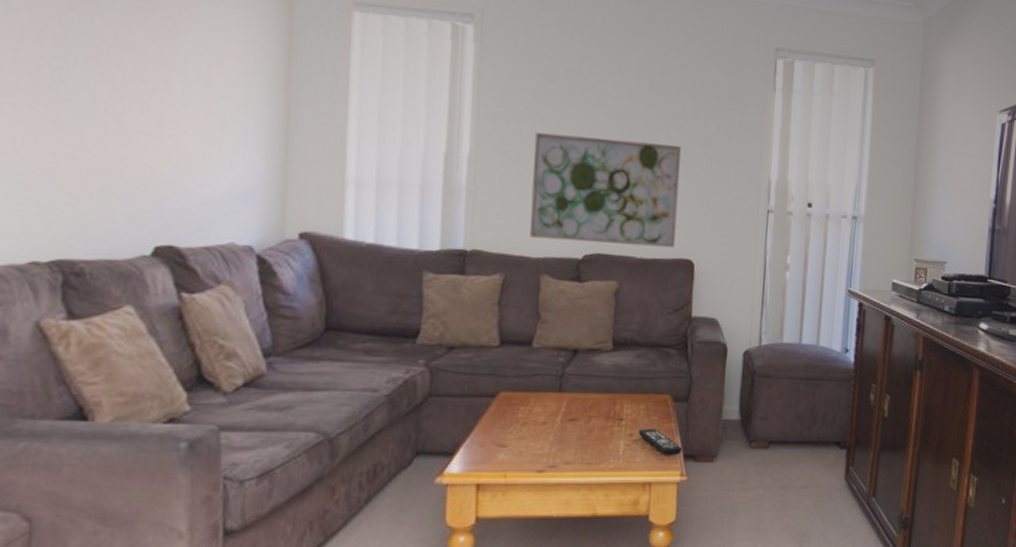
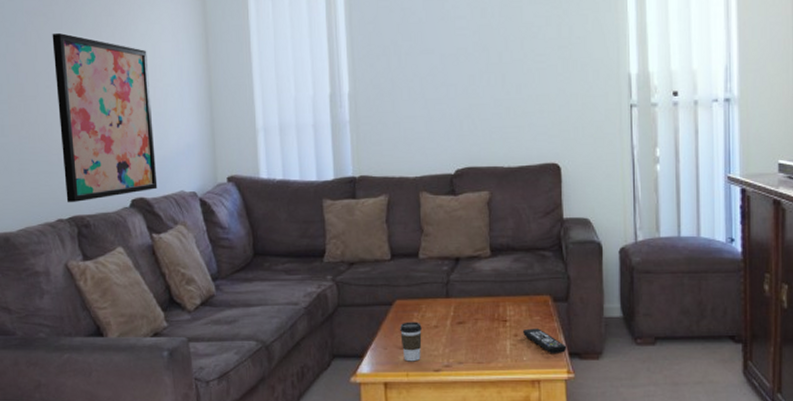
wall art: none [49,16,201,242] -> present [52,32,158,203]
coffee cup: none [501,416,528,461] -> present [400,322,422,362]
wall art: present [530,132,681,248] -> none [402,54,539,159]

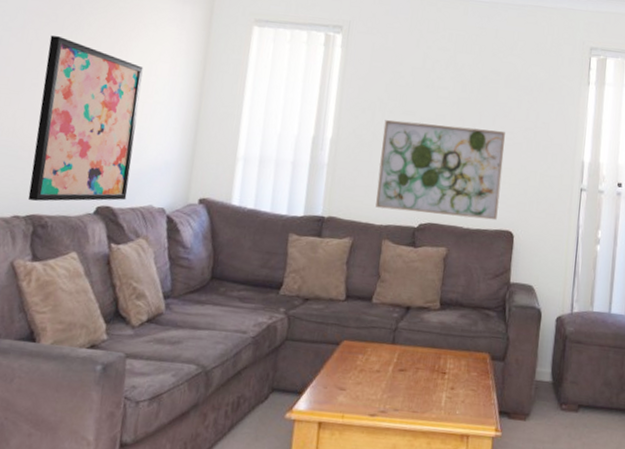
coffee cup: present [400,322,422,362] -> none [342,363,365,404]
wall art: none [402,54,539,159] -> present [375,120,505,221]
remote control: present [522,328,567,354] -> none [458,383,498,412]

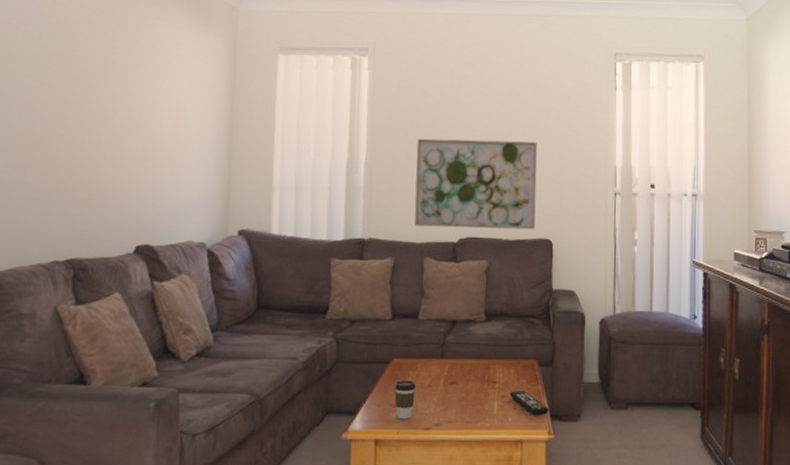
wall art: present [28,35,143,202] -> none [65,77,171,246]
coffee cup: none [342,363,365,404] -> present [394,380,416,420]
remote control: none [458,383,498,412] -> present [509,390,549,416]

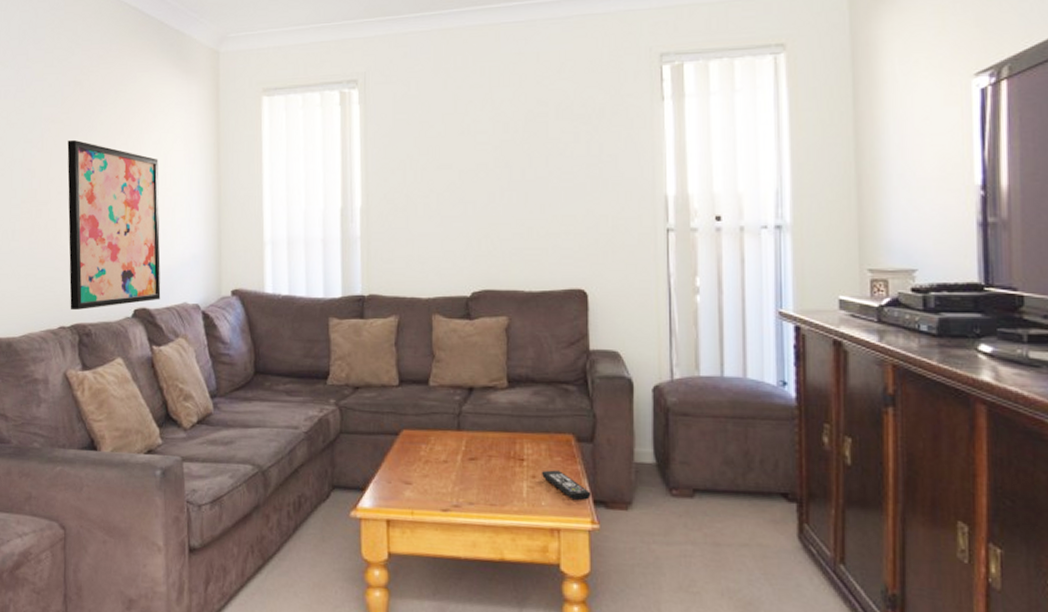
wall art: none [65,77,171,246] -> present [67,139,161,311]
coffee cup: present [394,380,416,420] -> none [406,454,430,499]
wall art: present [414,138,538,230] -> none [418,172,564,280]

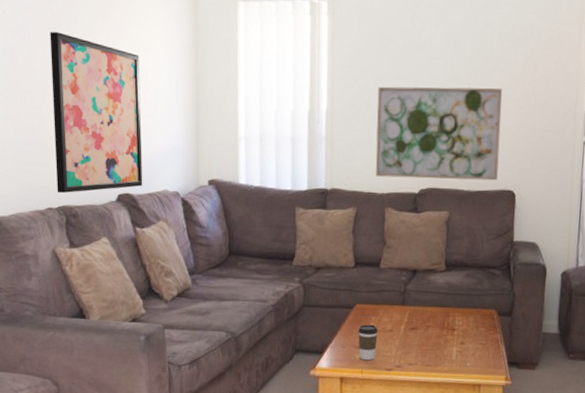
coffee cup: none [406,454,430,499] -> present [358,324,378,361]
wall art: none [418,172,564,280] -> present [375,86,502,181]
remote control: present [541,470,592,501] -> none [468,338,507,363]

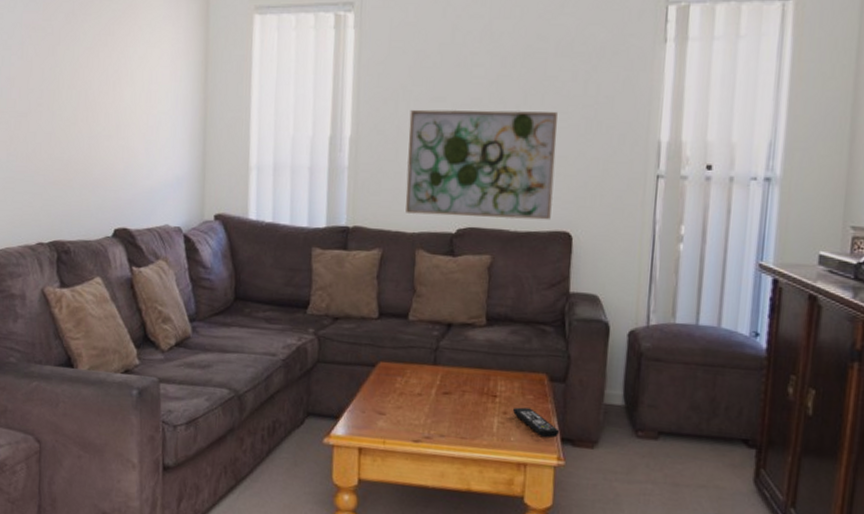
wall art: present [50,31,143,194] -> none [48,49,144,227]
coffee cup: present [358,324,378,361] -> none [380,386,404,429]
remote control: none [468,338,507,363] -> present [512,407,560,439]

